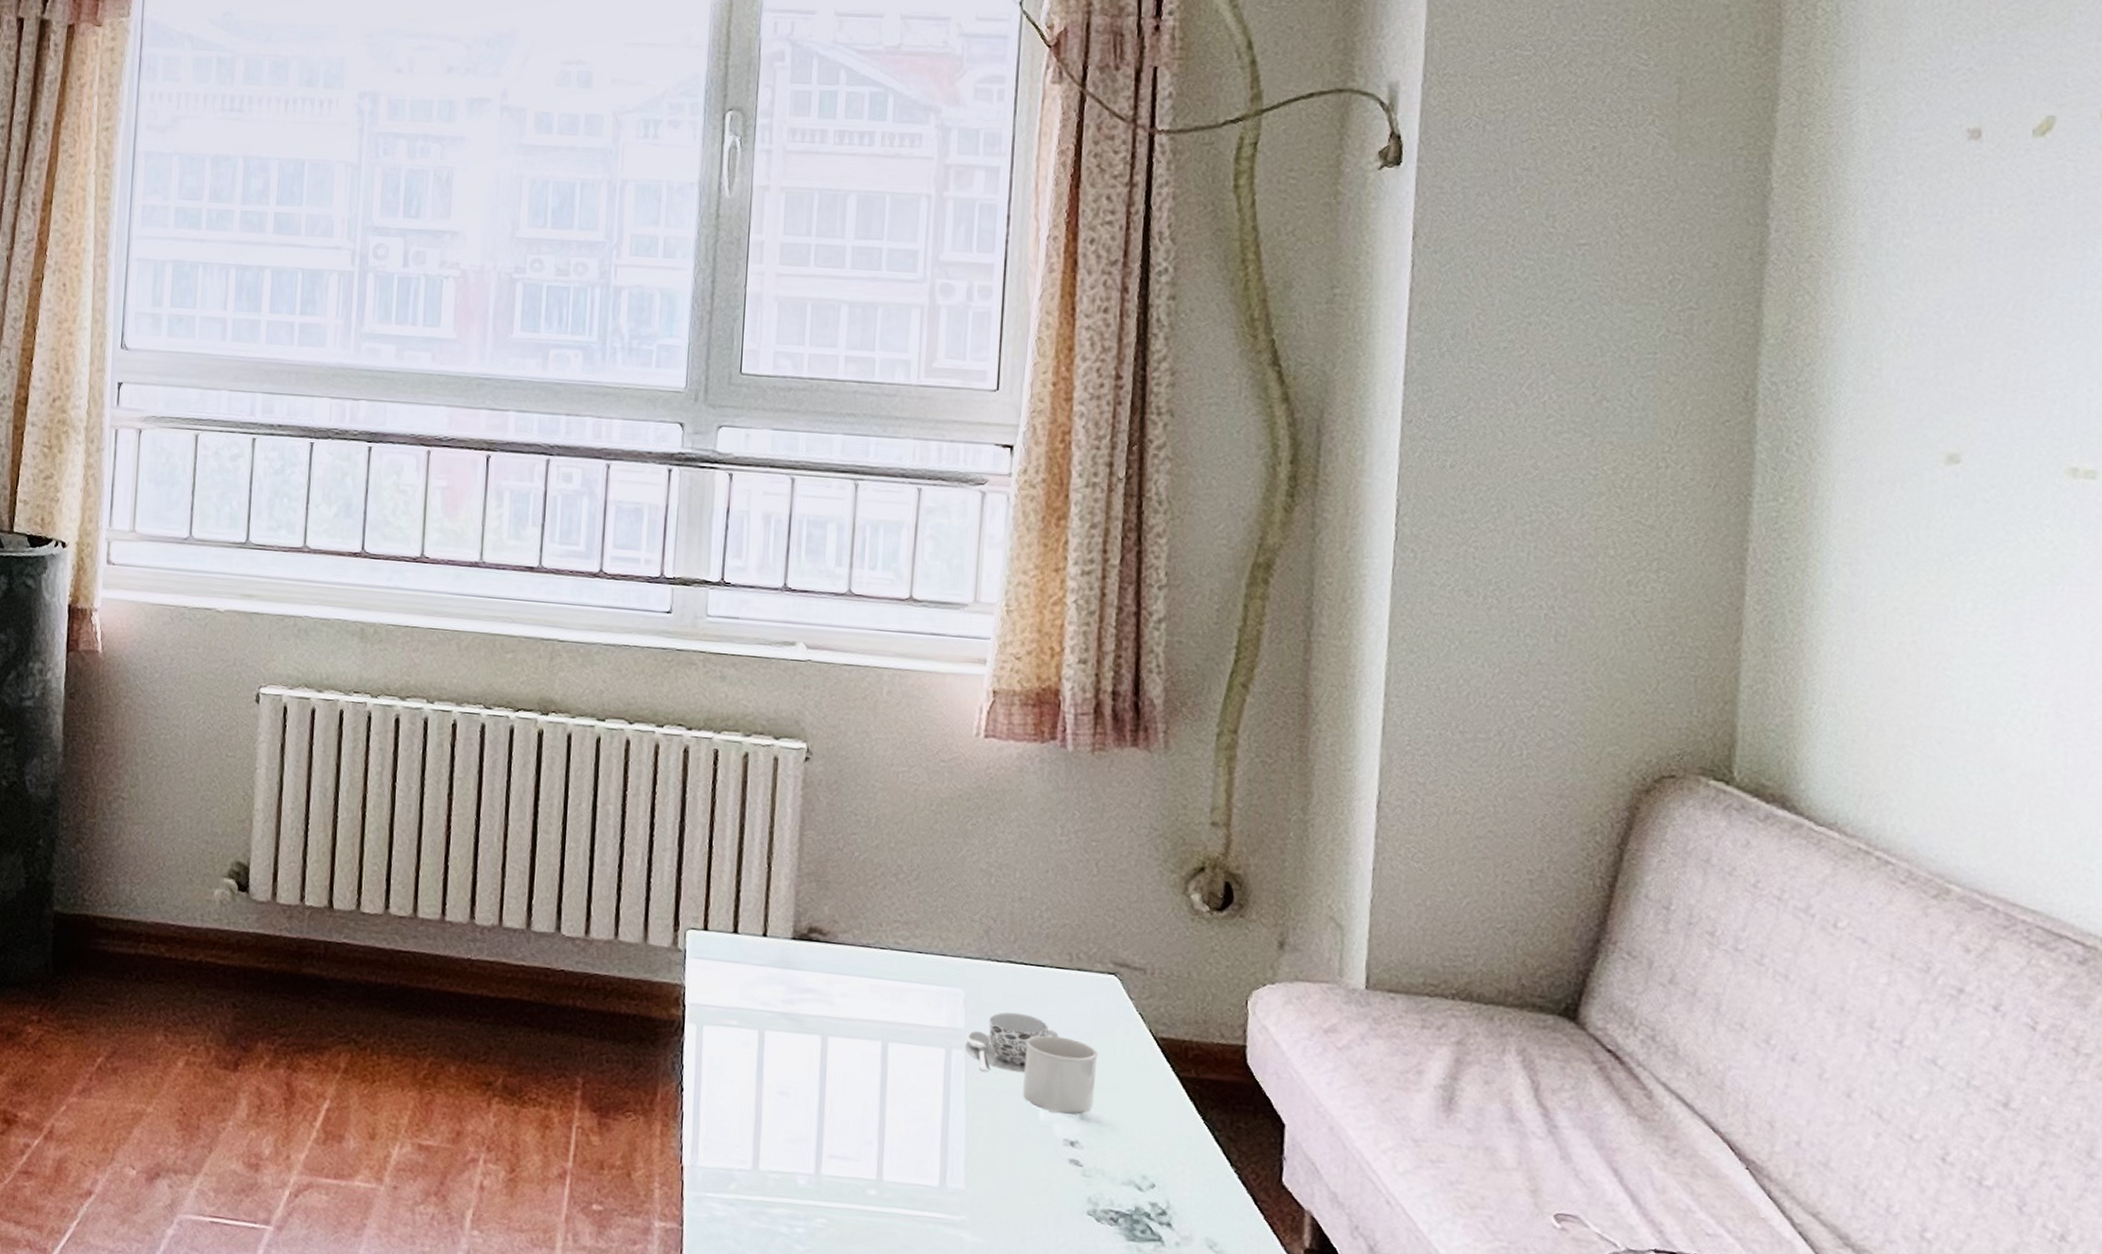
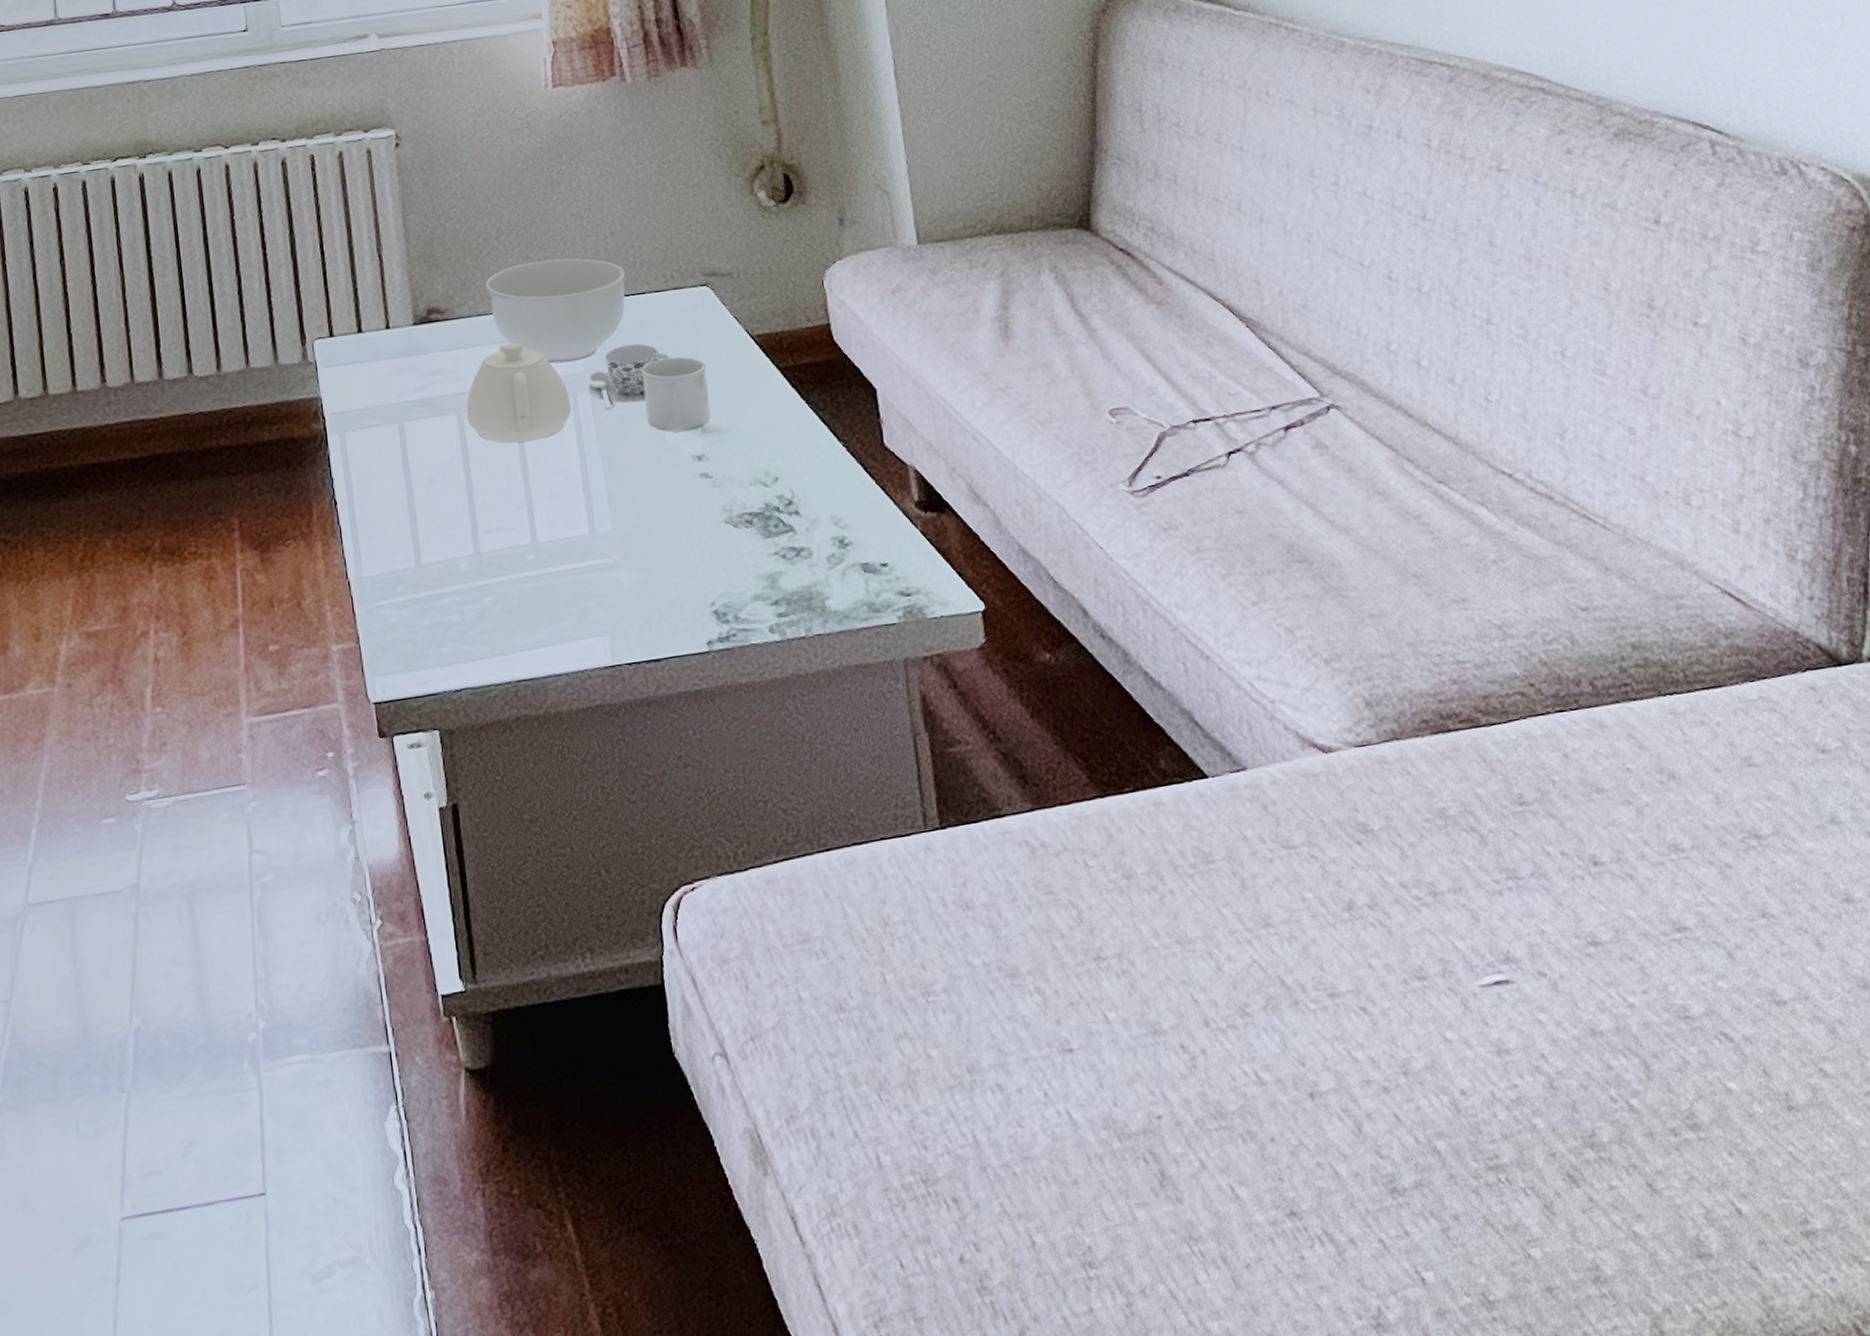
teapot: none [831,980,944,1083] -> present [466,342,572,444]
bowl: none [874,906,1028,1016] -> present [485,258,626,364]

